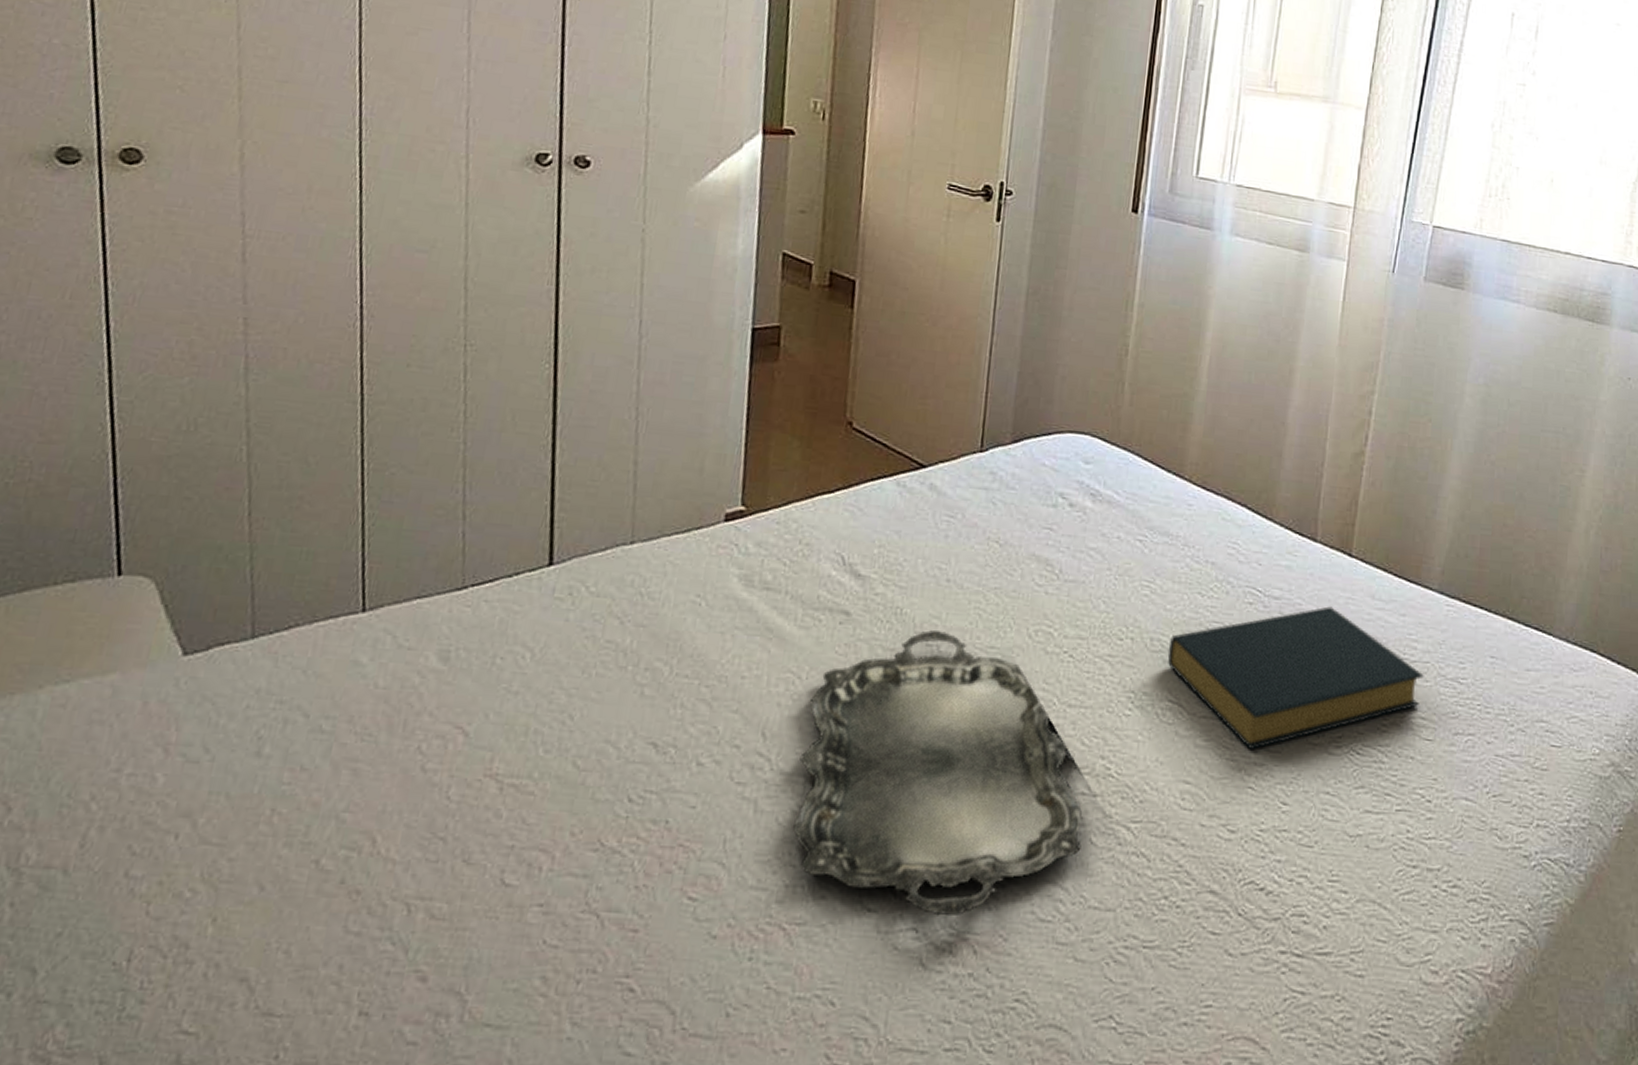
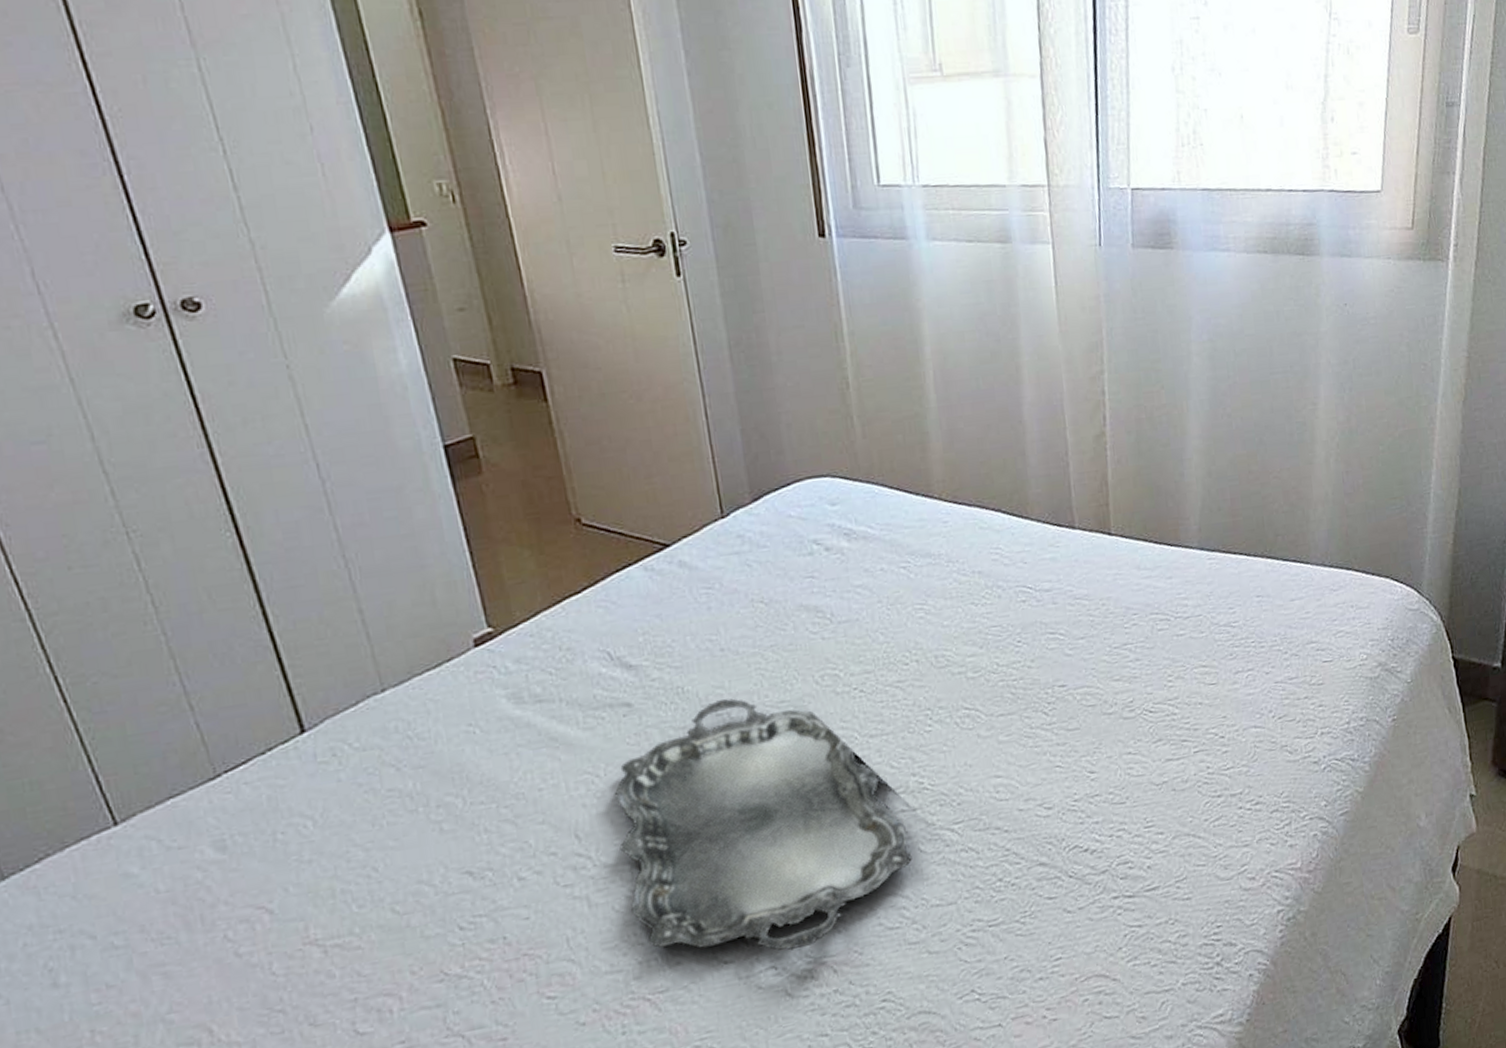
hardback book: present [1167,606,1424,750] -> none [953,586,1199,734]

